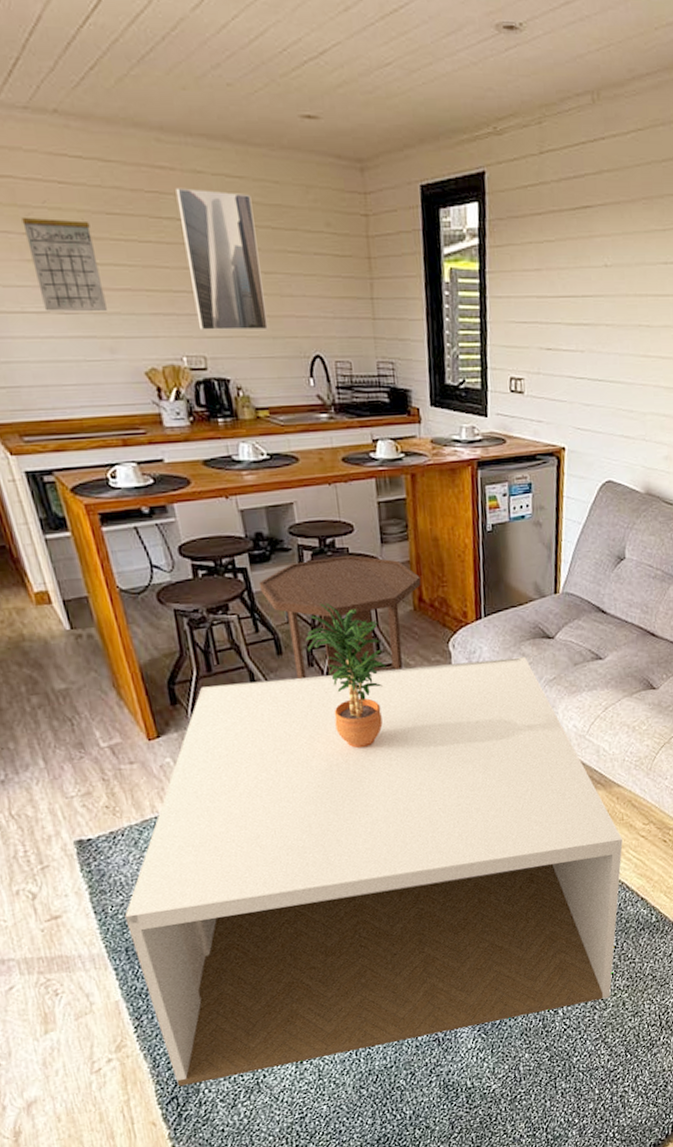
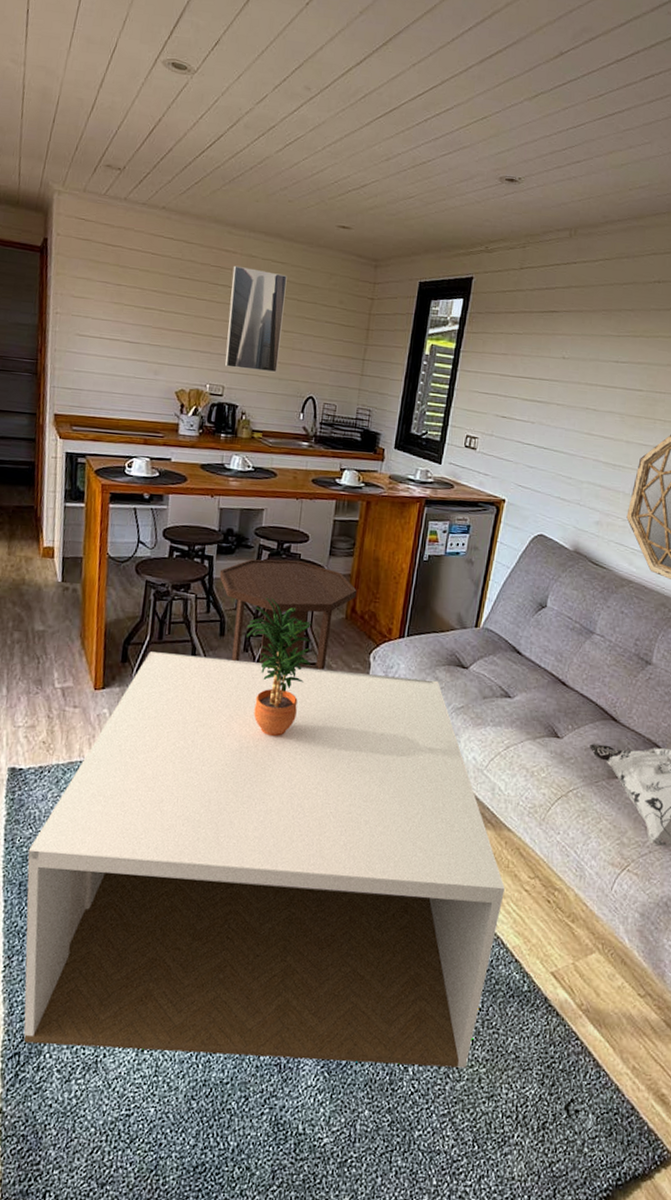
calendar: present [22,201,107,312] -> none [116,264,166,345]

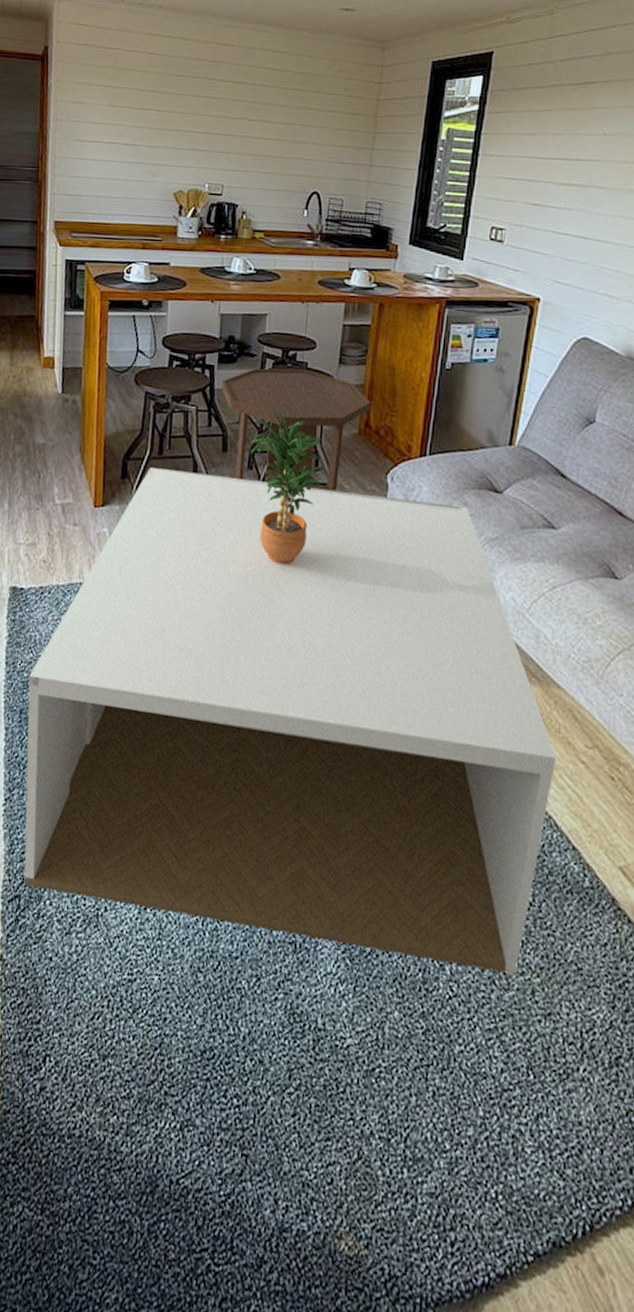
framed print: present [224,265,287,373] -> none [223,59,288,169]

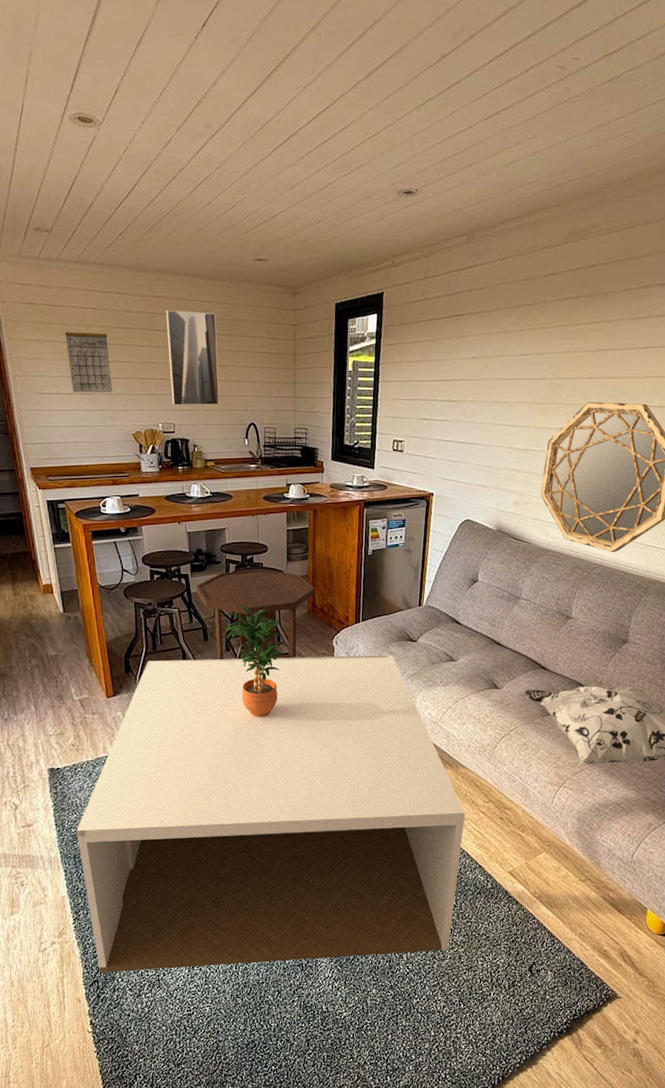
calendar: none [114,65,163,146] -> present [65,320,112,393]
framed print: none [223,59,288,169] -> present [166,310,219,406]

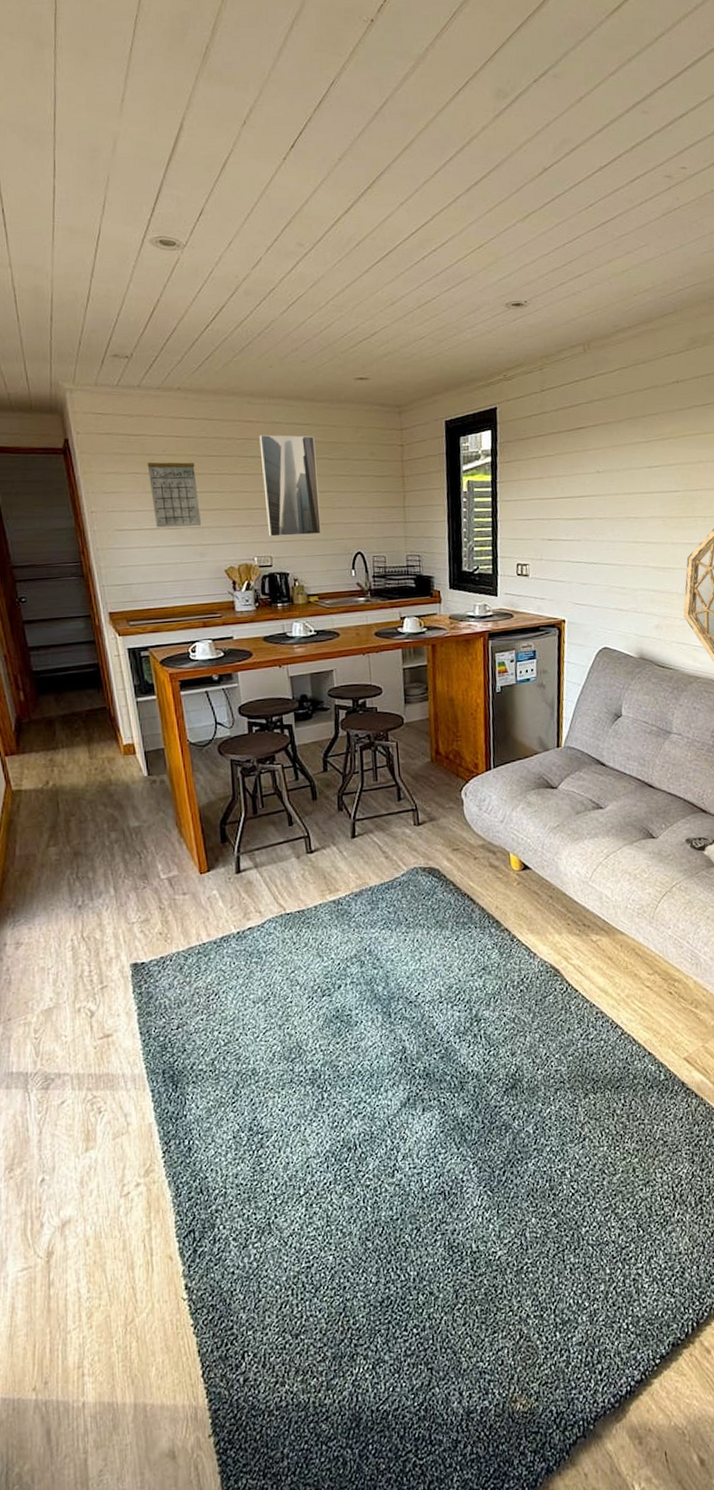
coffee table: present [76,654,465,973] -> none [165,805,628,1220]
side table: present [196,568,315,661] -> none [301,713,438,822]
potted plant: present [225,603,284,717] -> none [336,754,406,888]

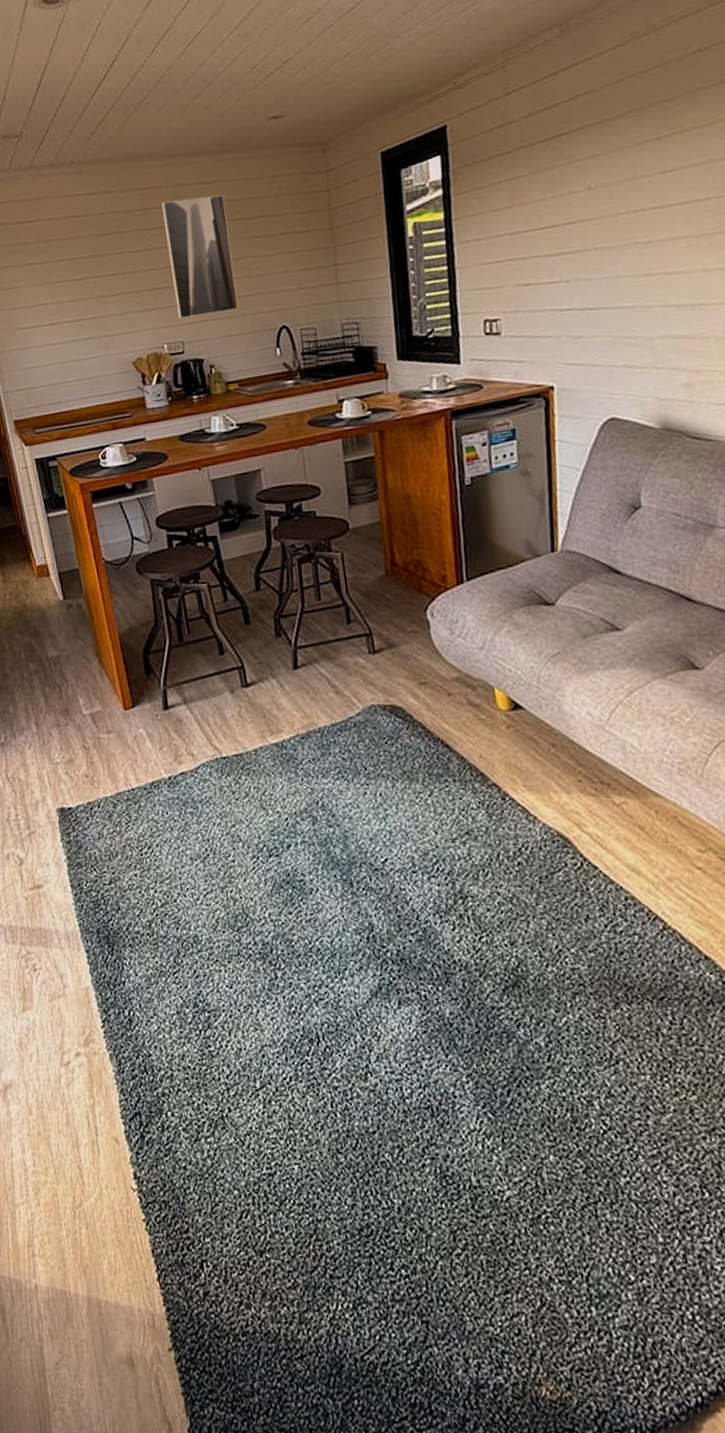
calendar: present [147,450,201,528] -> none [44,233,104,322]

